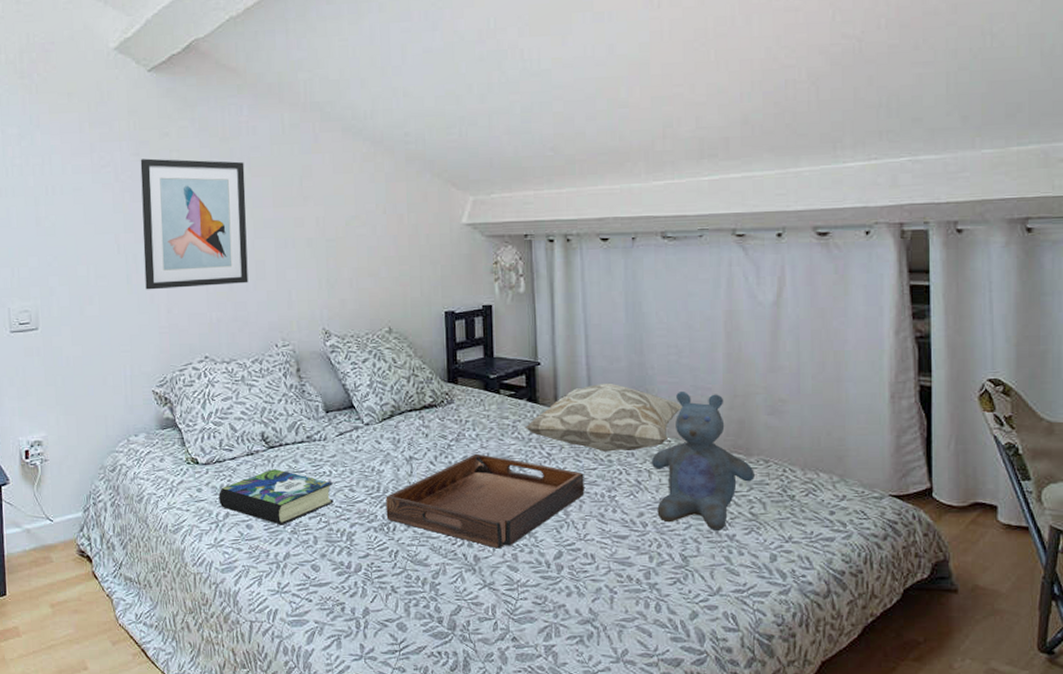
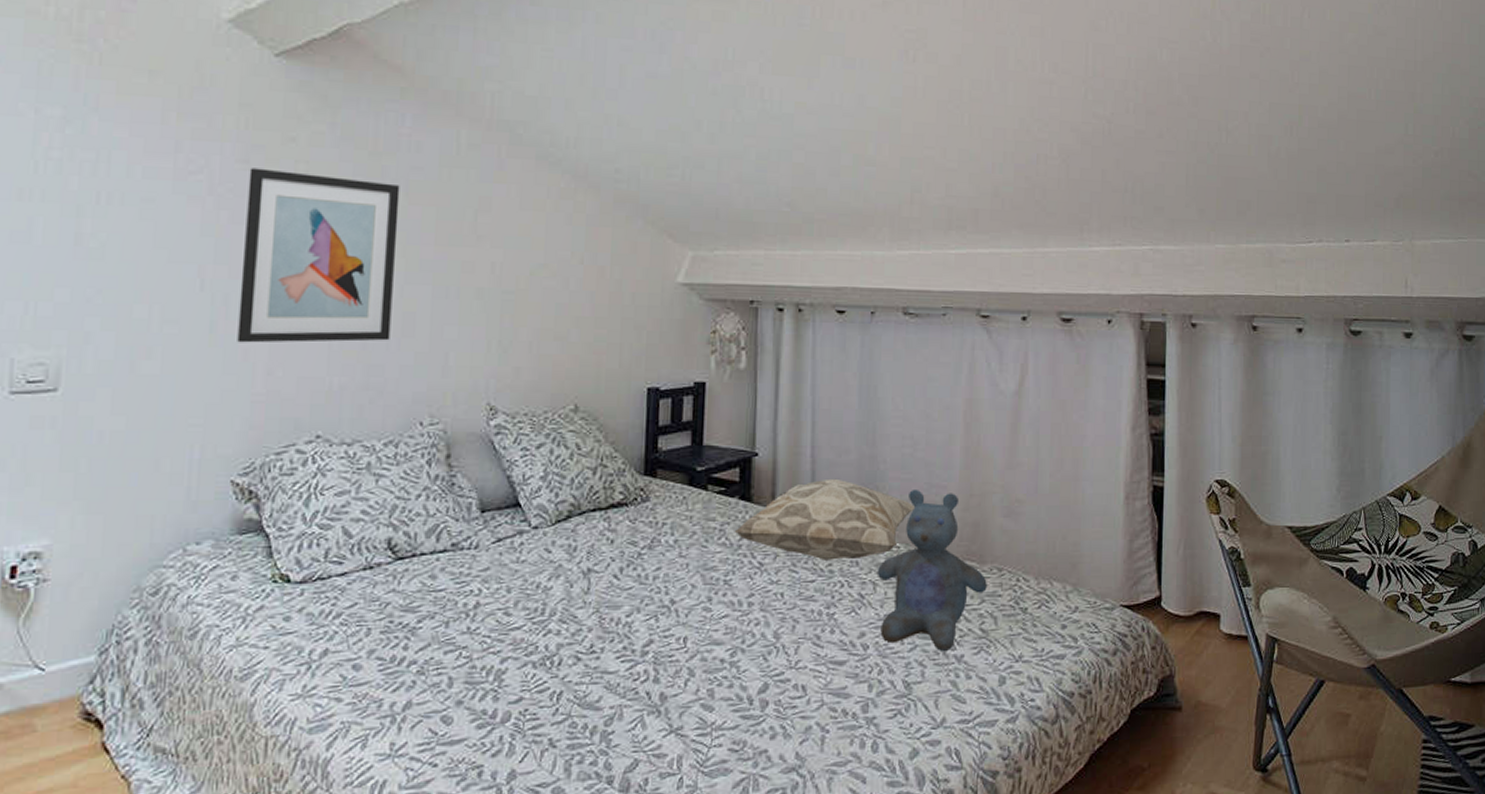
book: present [219,469,334,525] -> none [315,588,482,664]
serving tray: present [385,453,585,549] -> none [550,564,800,684]

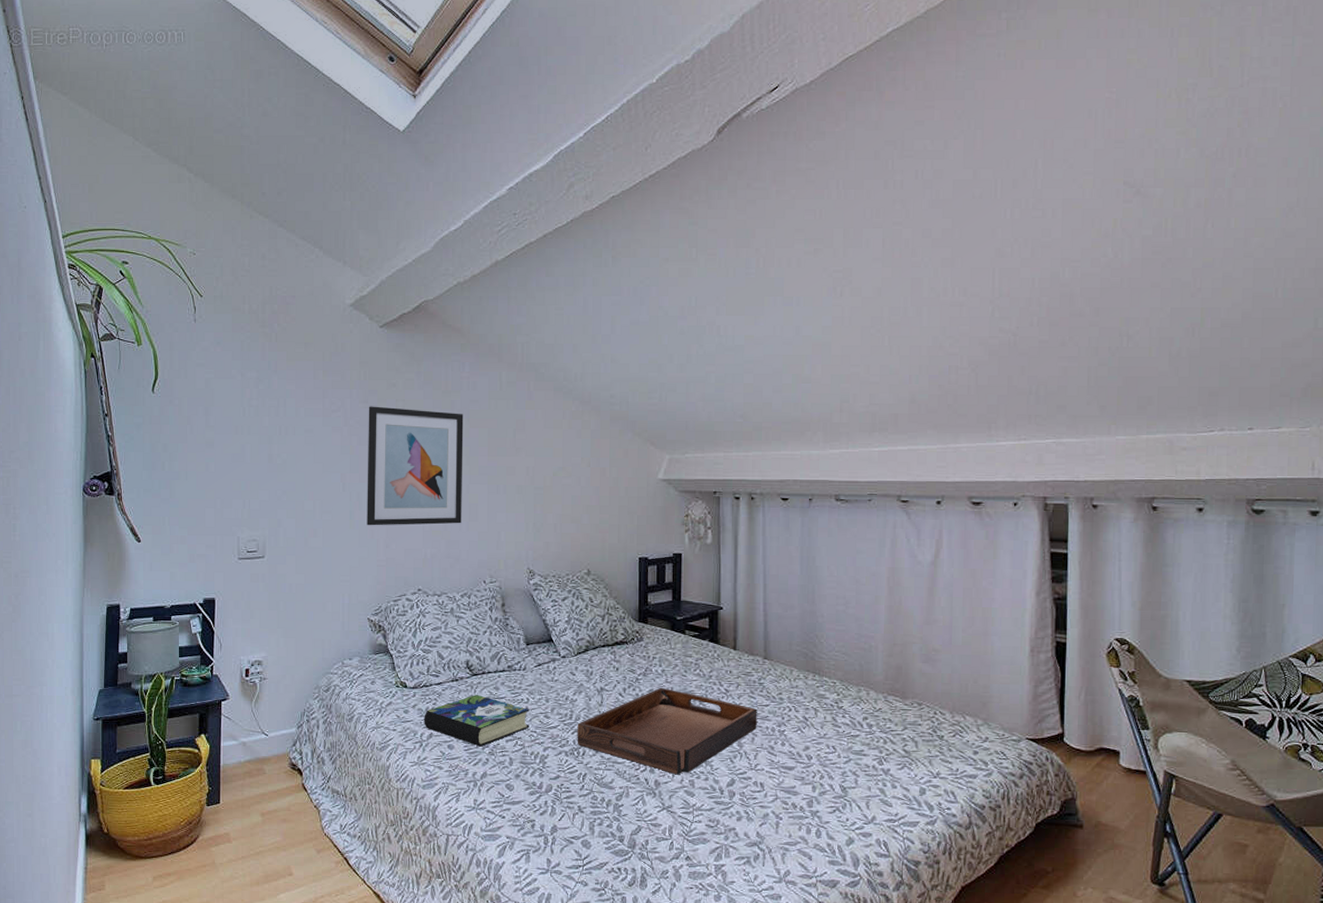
book: none [315,588,482,664] -> present [424,695,530,747]
serving tray: none [550,564,800,684] -> present [577,687,757,775]
decorative pillow: present [734,478,916,561] -> none [706,628,848,691]
stuffed bear: present [878,490,987,652] -> none [818,639,909,766]

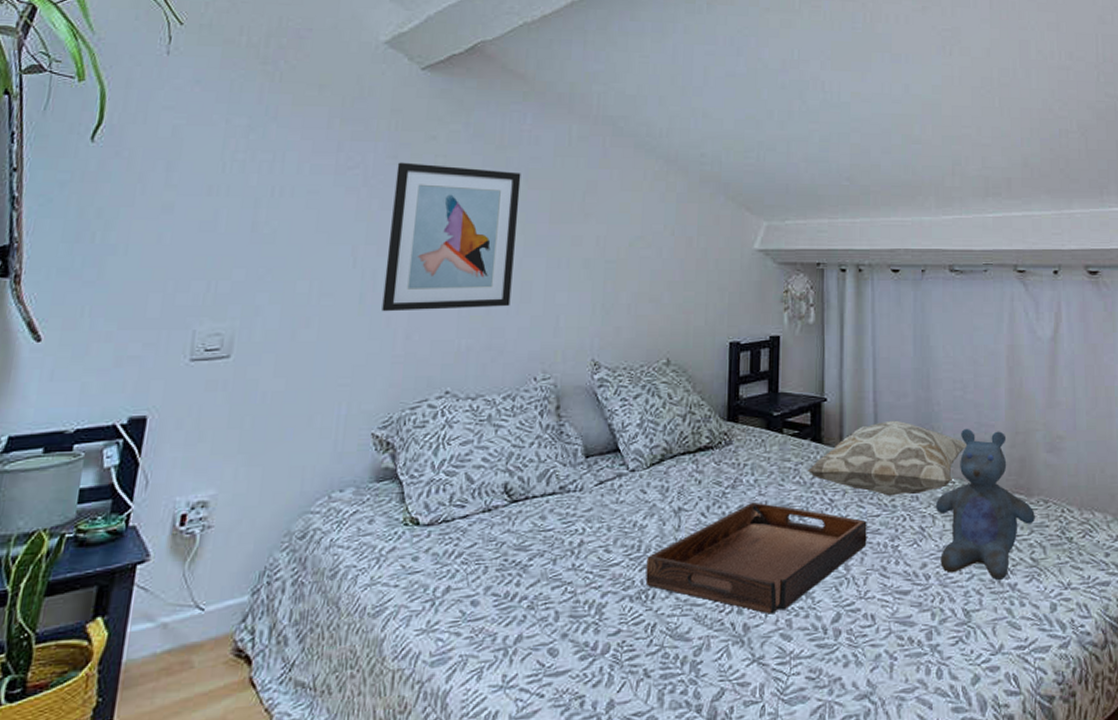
book: present [424,695,530,747] -> none [439,528,585,600]
decorative pillow: none [706,628,848,691] -> present [807,420,968,496]
stuffed bear: none [818,639,909,766] -> present [936,429,1035,581]

